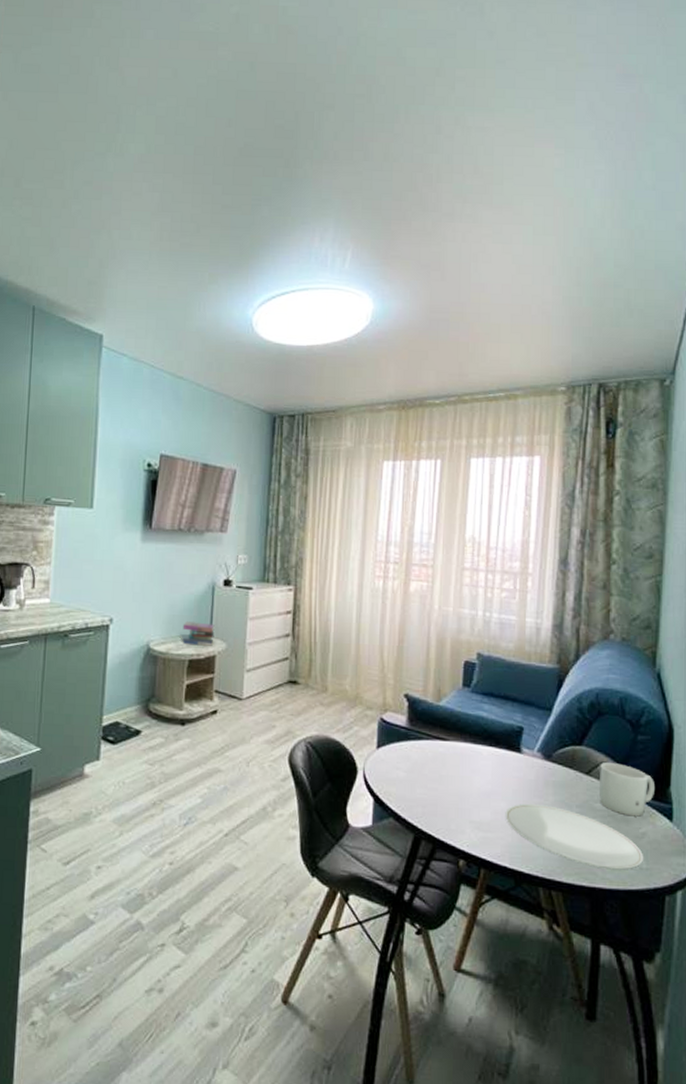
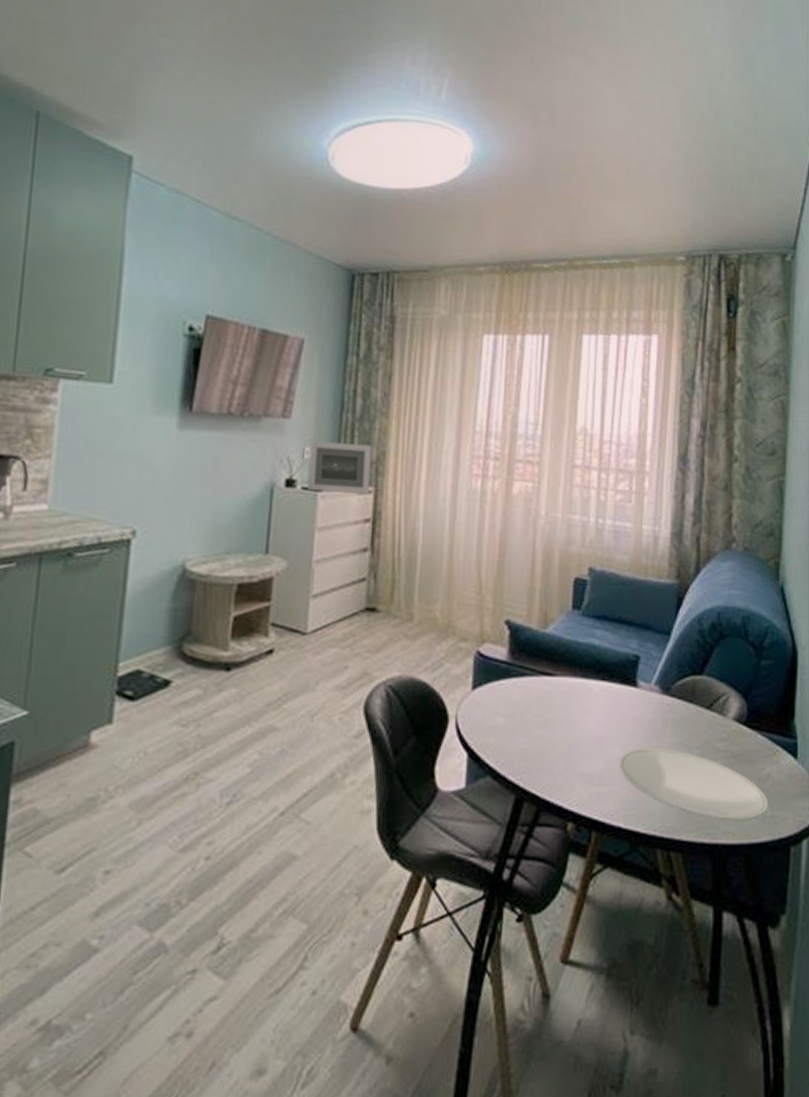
books: present [179,622,215,646] -> none [226,534,273,565]
picture frame: none [241,549,291,593] -> present [307,440,371,495]
mug: present [600,762,656,817] -> none [722,694,780,756]

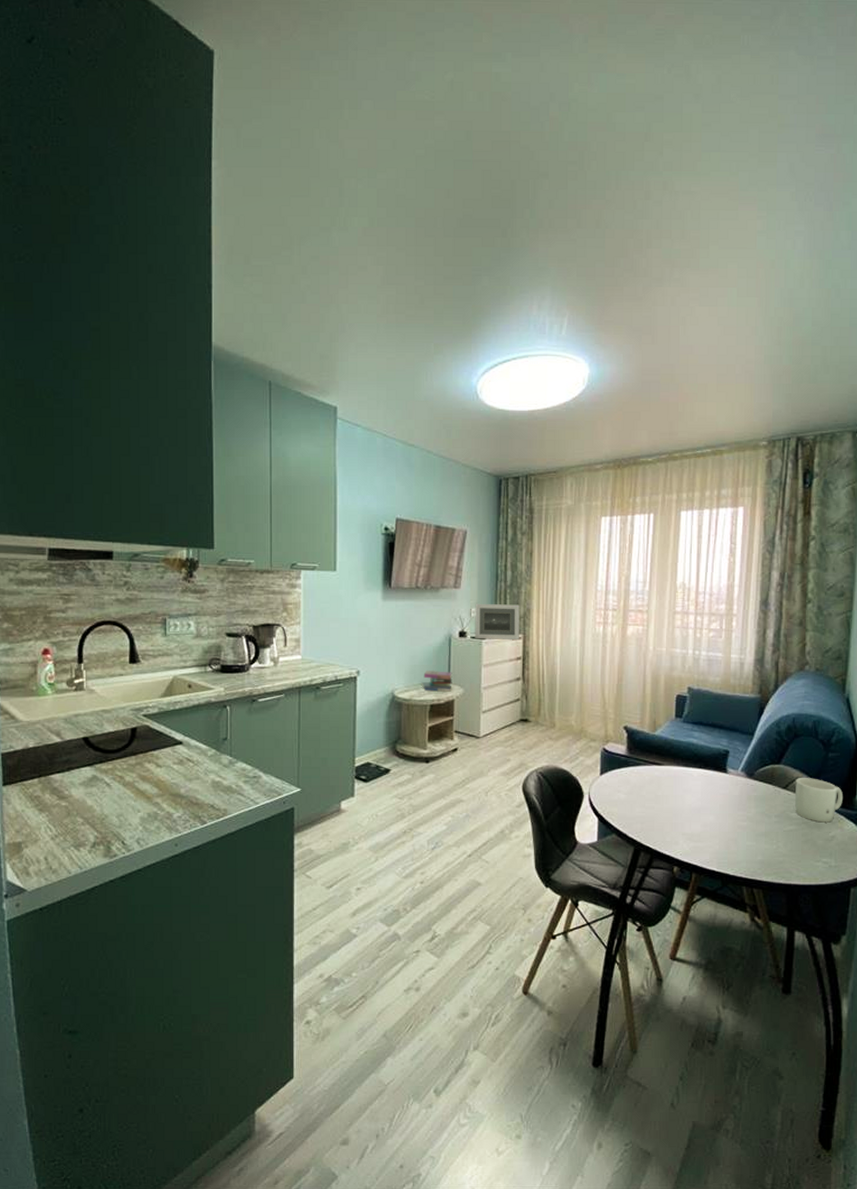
books: none [226,534,273,565] -> present [421,671,452,692]
plate: present [619,747,769,821] -> none [713,816,833,868]
mug: none [722,694,780,756] -> present [795,778,844,823]

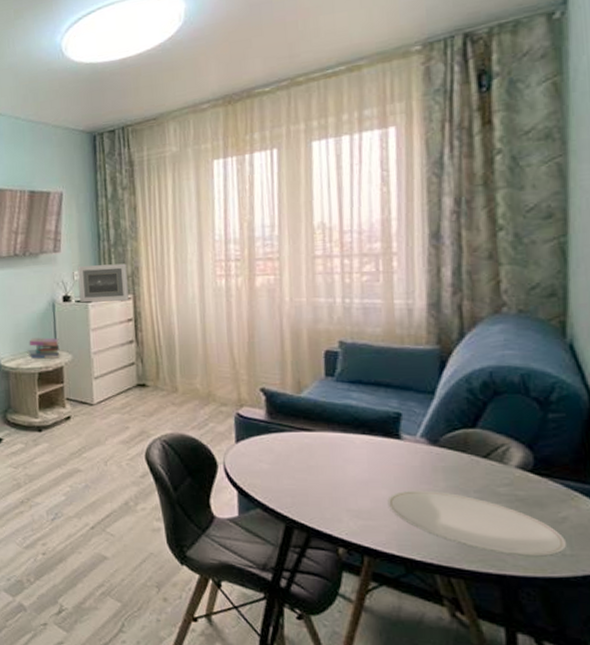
plate: none [713,816,833,868] -> present [387,490,567,557]
mug: present [795,778,844,823] -> none [501,445,577,500]

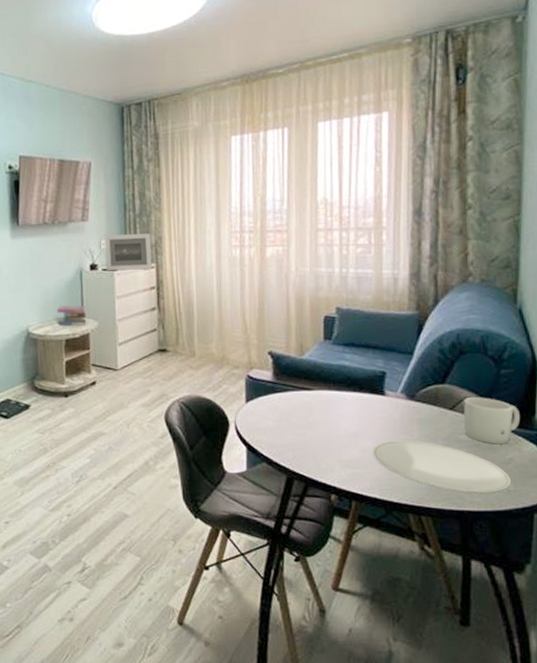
mug: none [501,445,577,500] -> present [464,397,521,445]

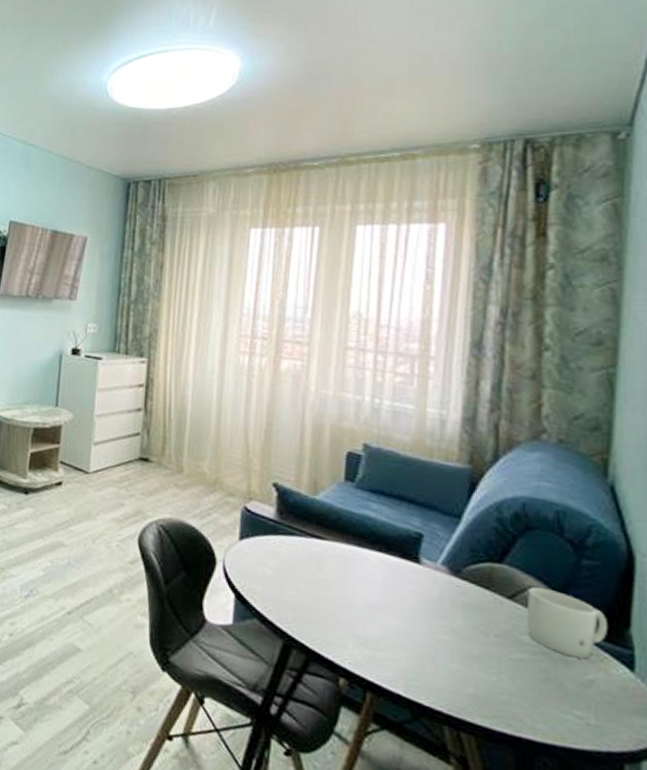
books: present [55,305,86,326] -> none [25,389,62,416]
picture frame: present [104,233,152,271] -> none [90,318,145,365]
plate: present [372,440,512,494] -> none [398,623,593,724]

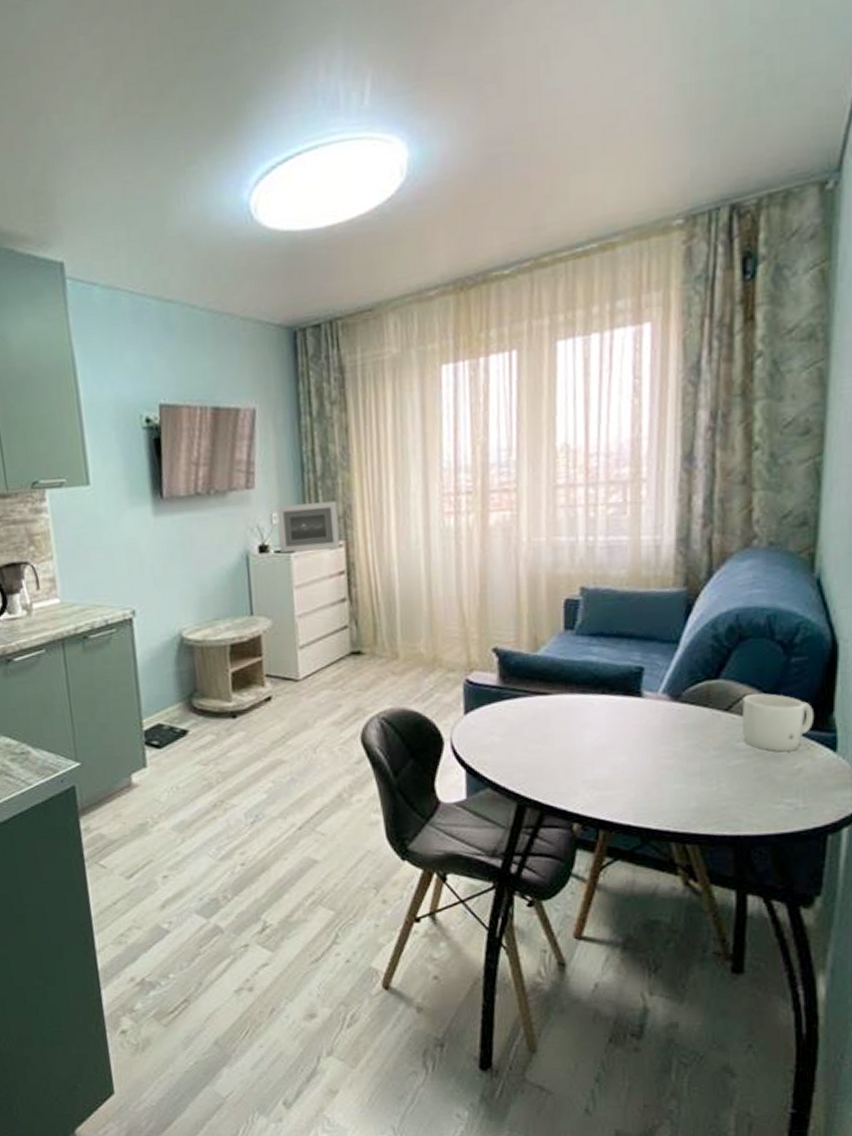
picture frame: none [90,318,145,365] -> present [276,500,340,554]

